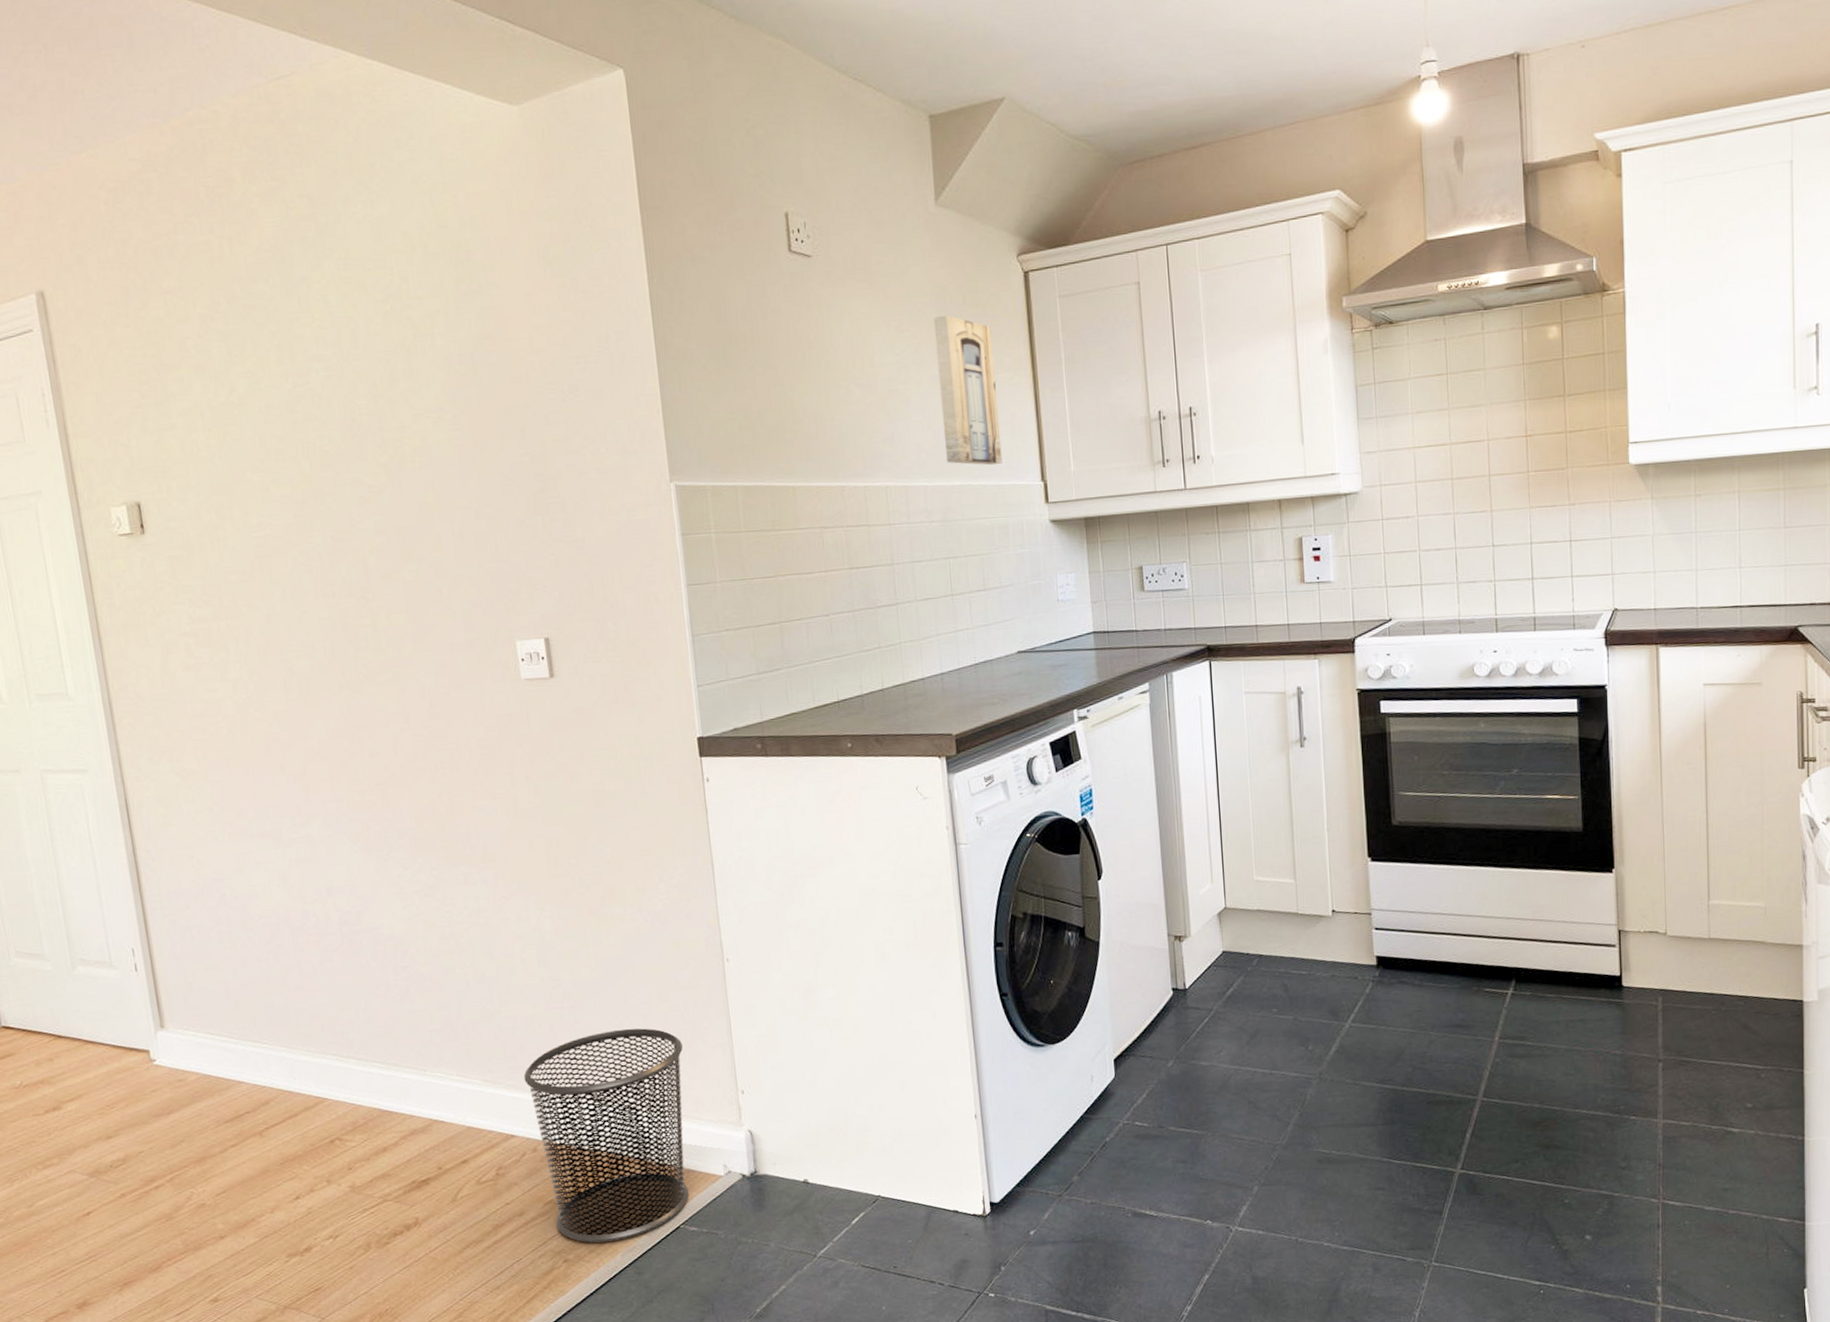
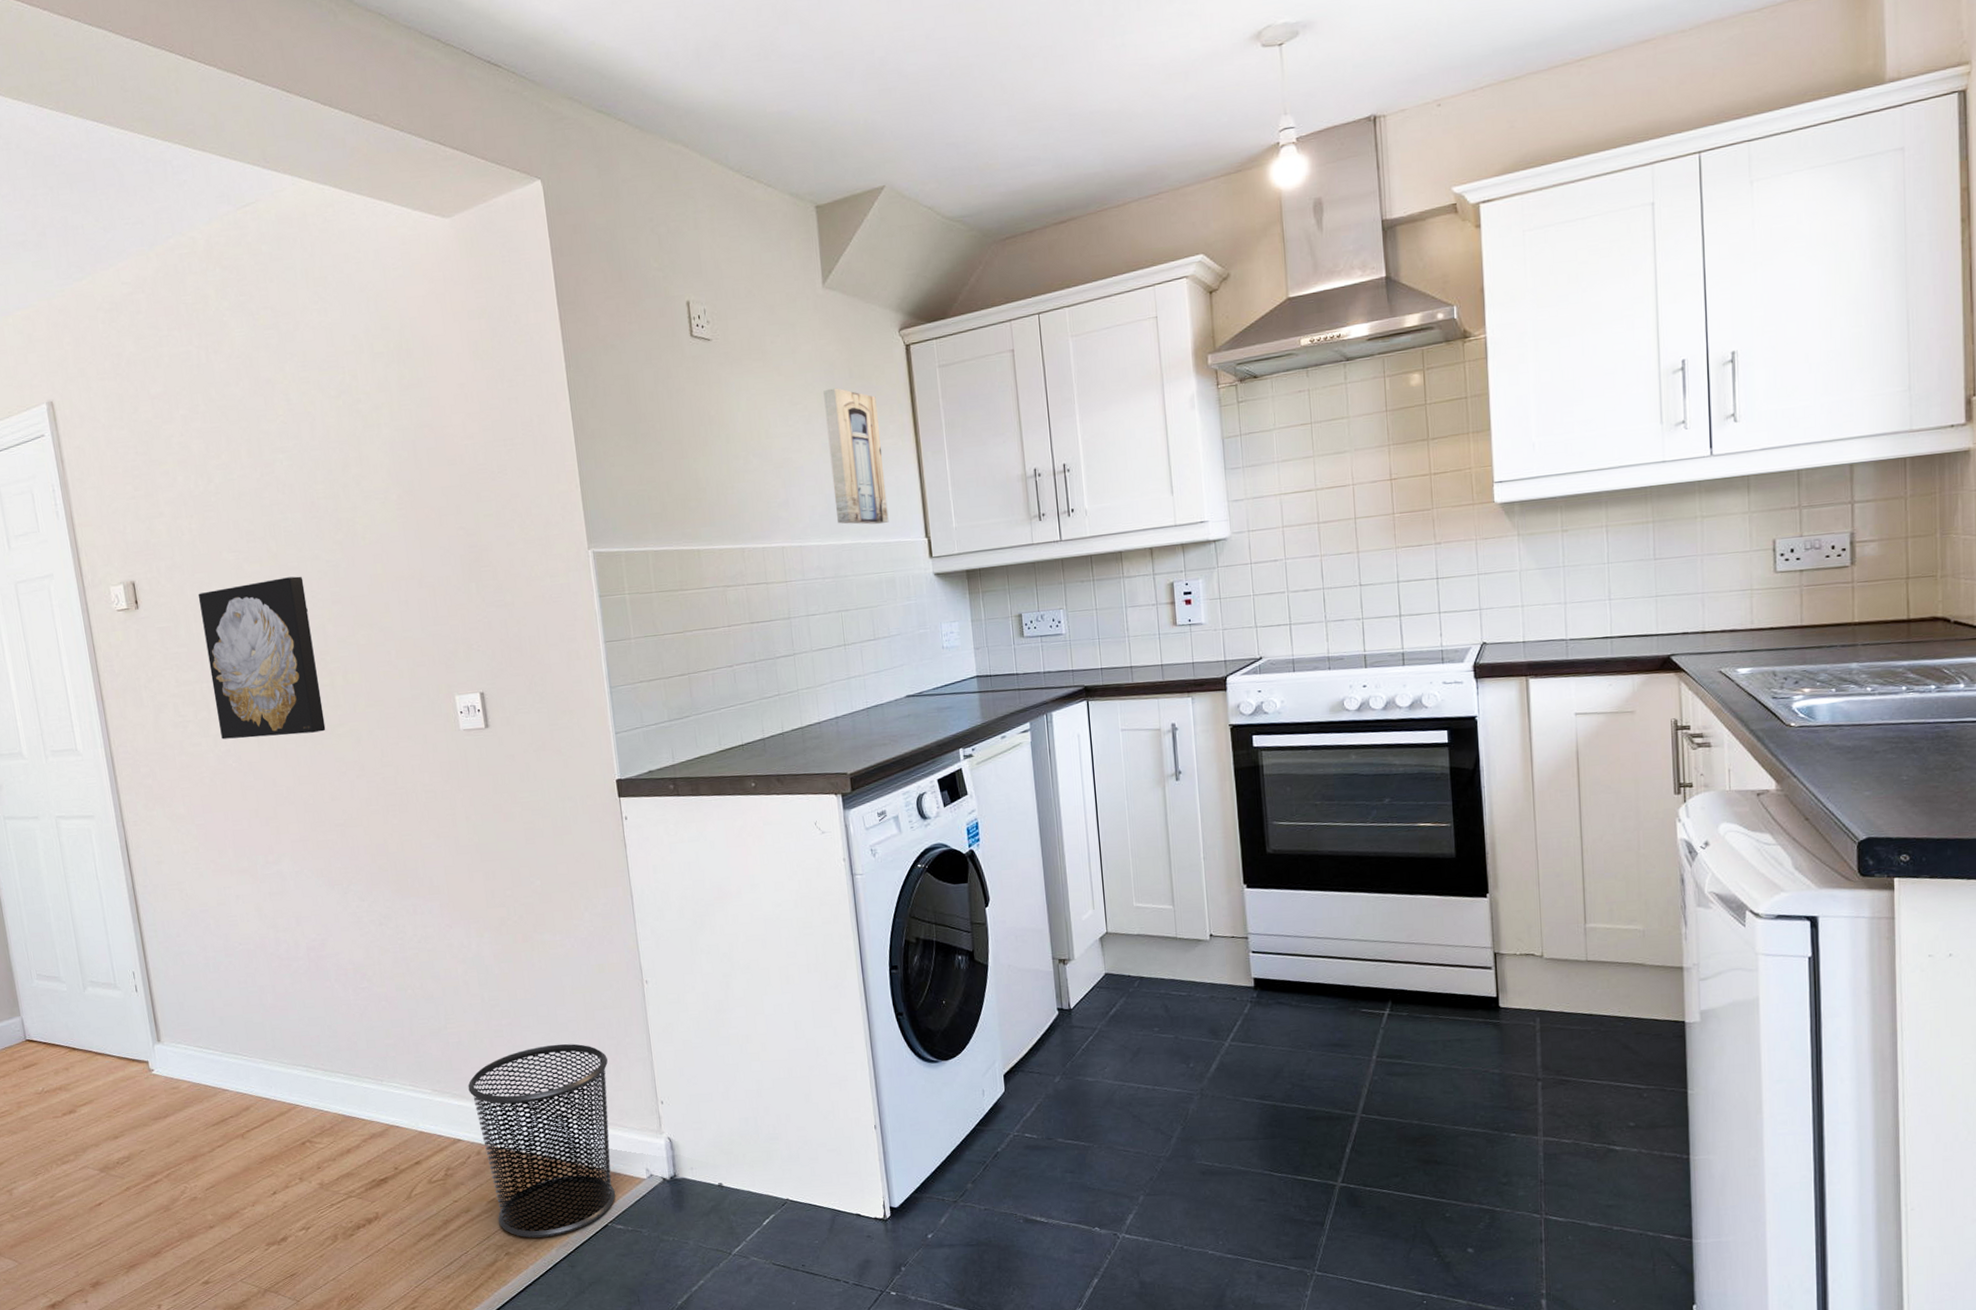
wall art: none [216,502,365,685] -> present [197,576,326,740]

